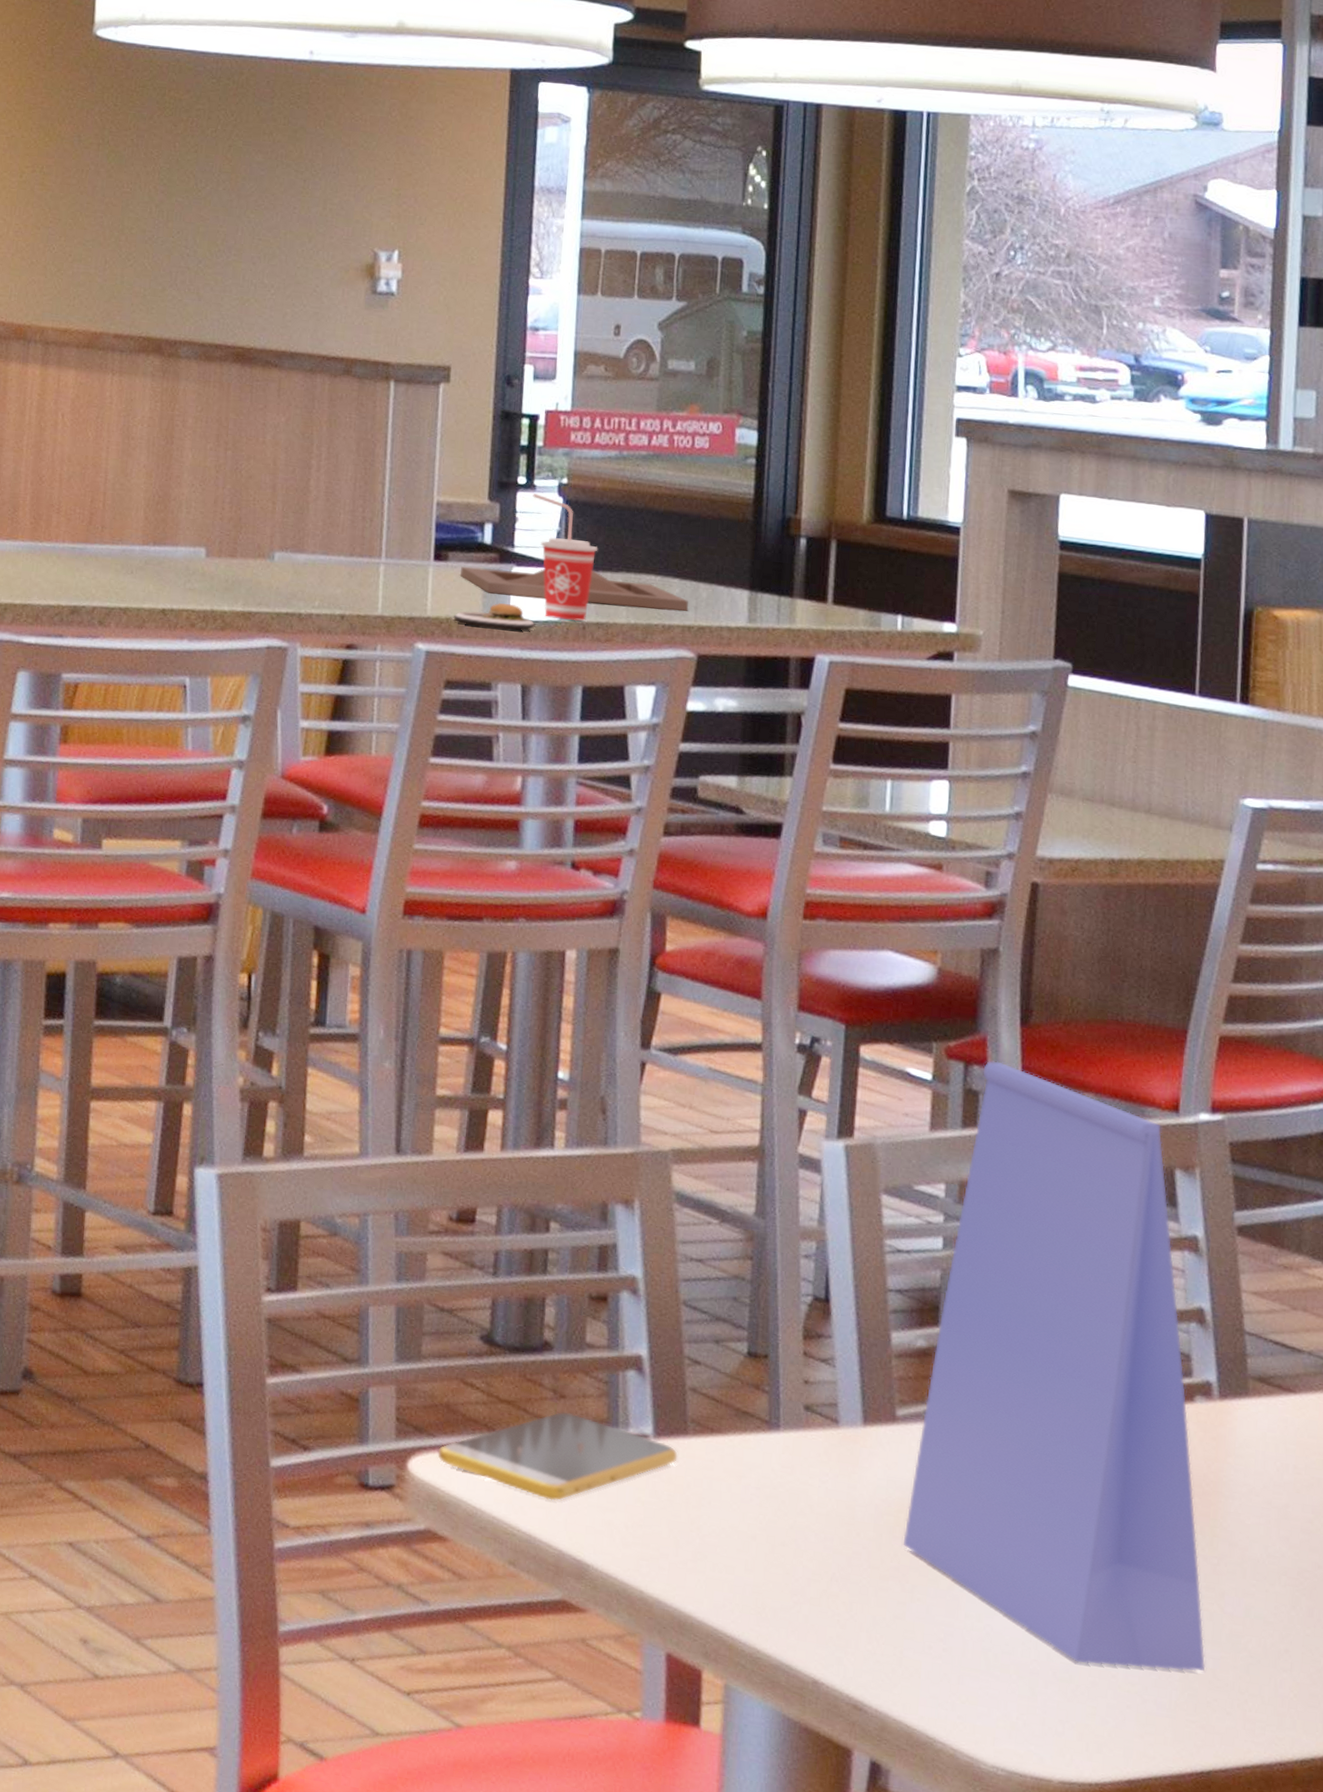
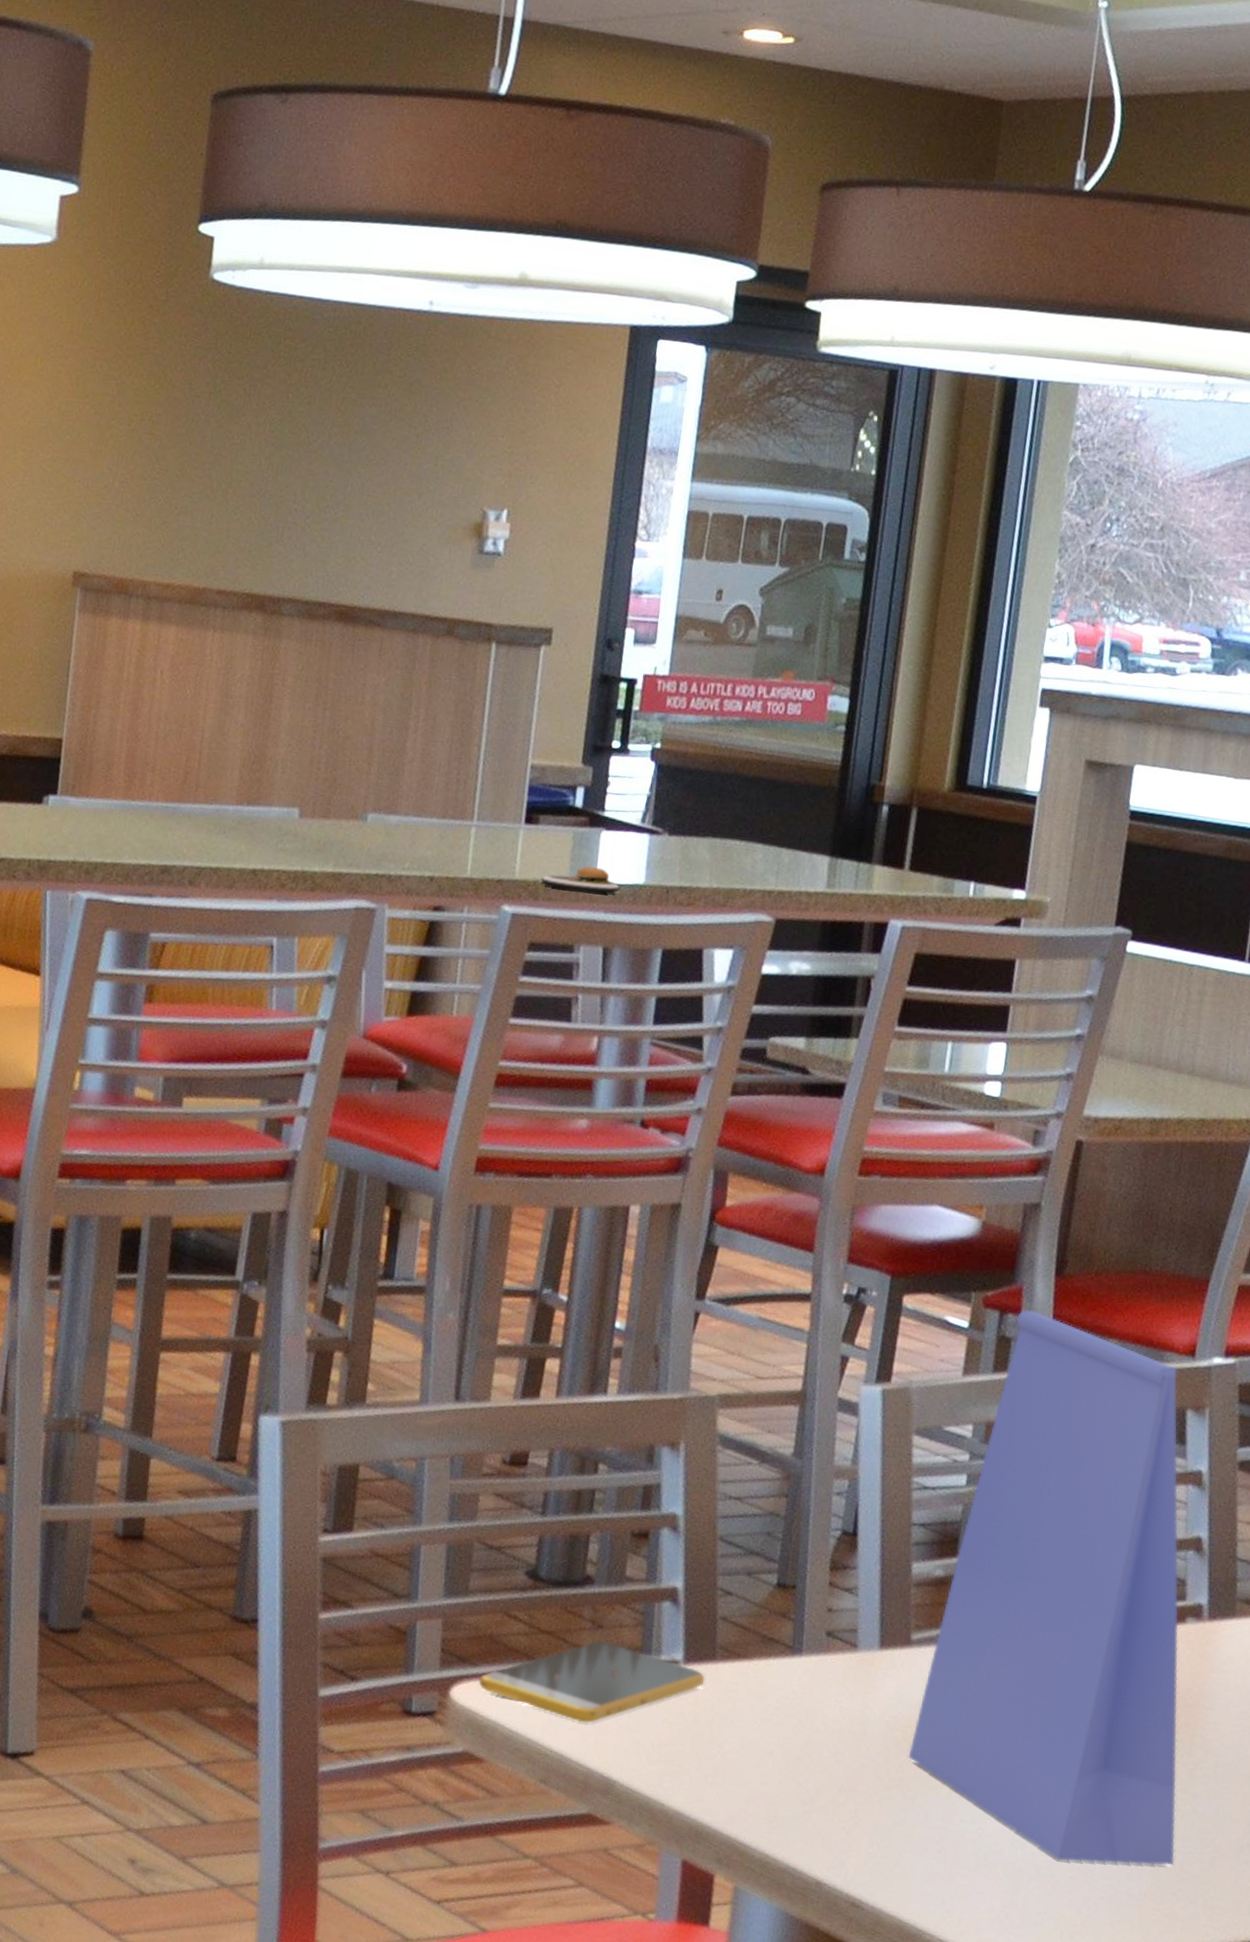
tray: present [460,566,689,612] -> none [550,829,771,877]
beverage cup: present [533,493,598,621] -> none [626,758,687,885]

